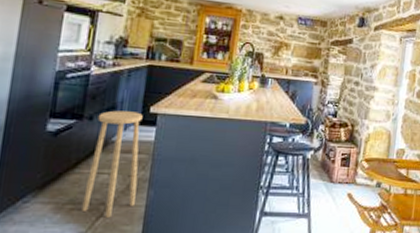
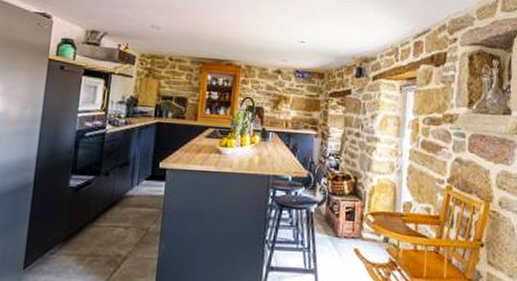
stool: present [81,110,143,218] -> none [101,166,153,270]

